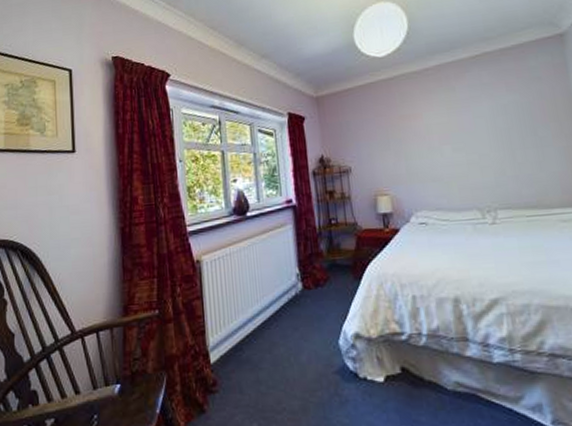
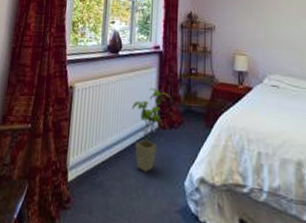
house plant: none [270,247,315,339] -> present [132,88,173,173]

